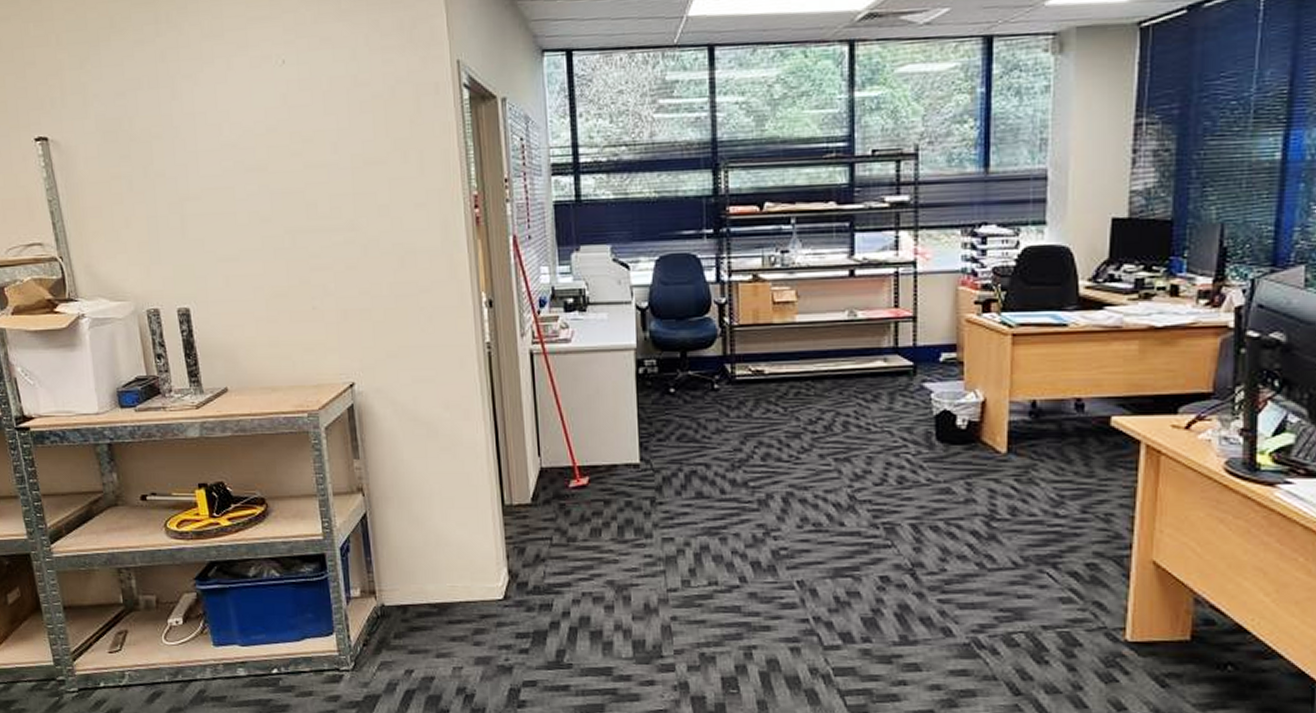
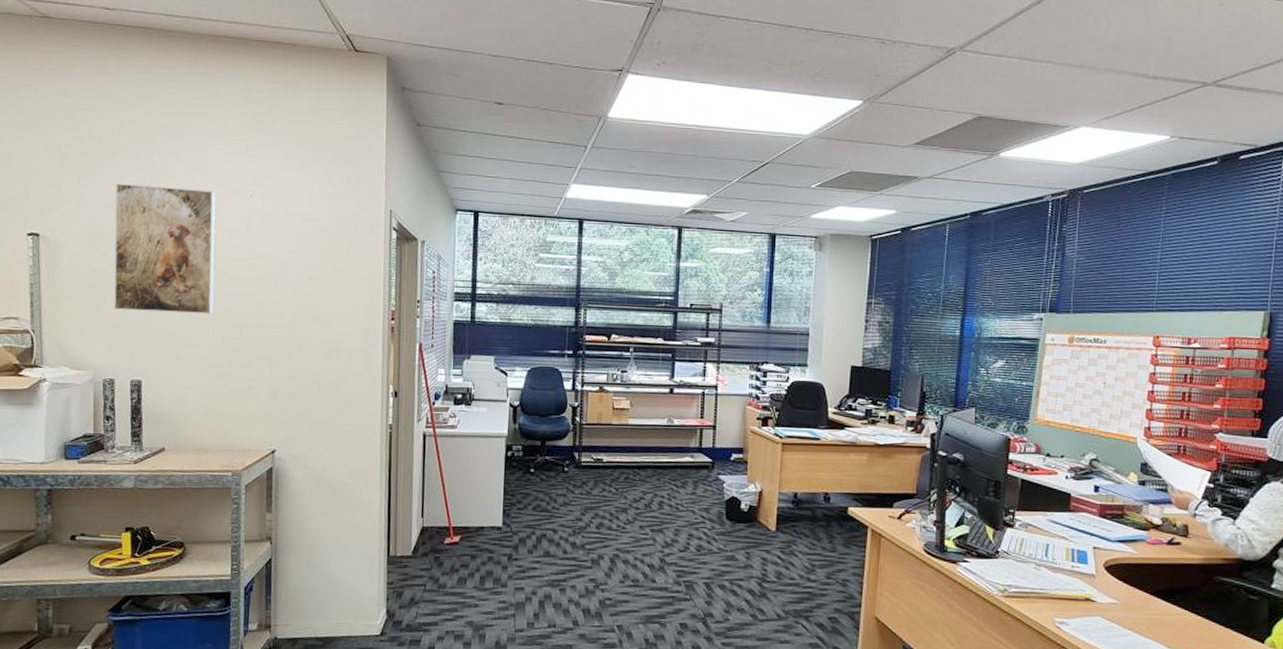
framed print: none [122,59,260,224] -> present [113,183,217,315]

